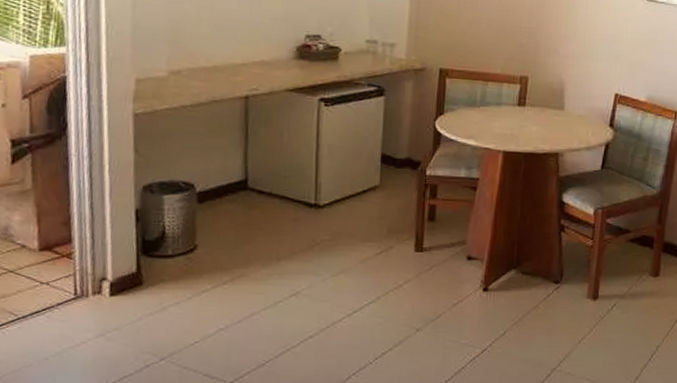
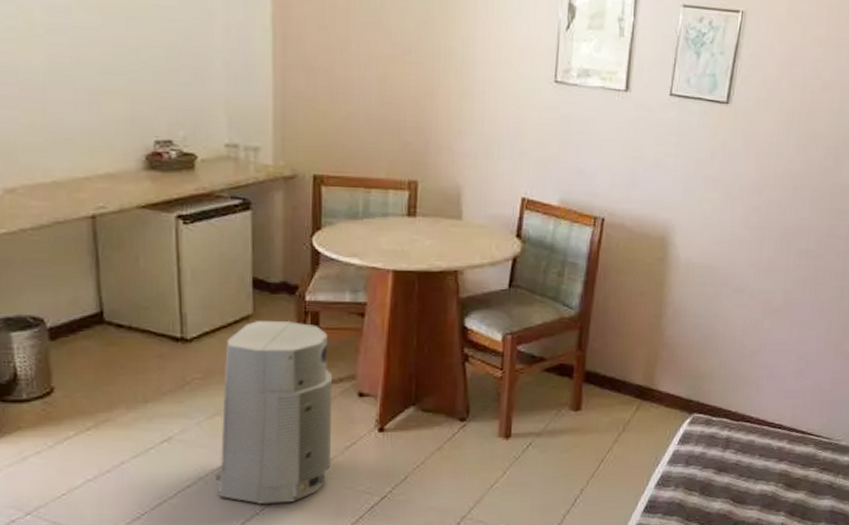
air purifier: none [335,191,446,354] -> present [215,321,333,504]

